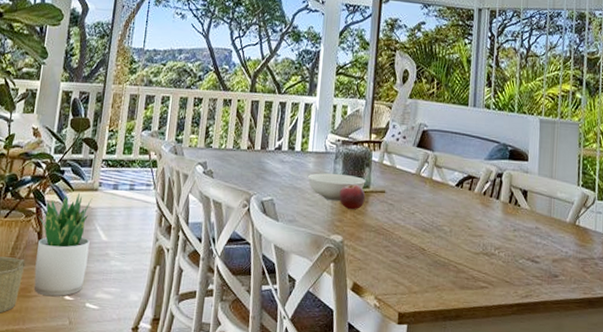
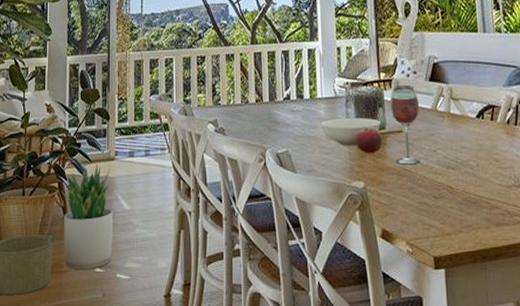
wineglass: none [376,148,405,224] -> present [390,85,421,165]

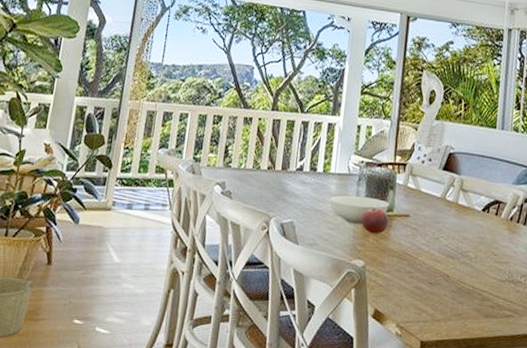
planter: present [61,163,113,270] -> none [41,211,106,320]
wineglass: present [390,85,421,165] -> none [399,170,430,250]

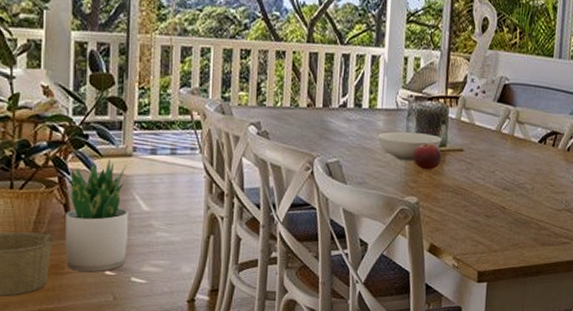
planter: none [41,211,106,320] -> present [62,158,128,273]

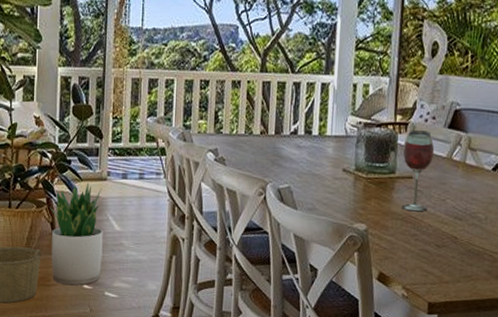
bowl: present [378,131,442,162] -> none [327,158,391,188]
fruit: present [413,143,442,169] -> none [362,170,391,196]
wineglass: none [453,104,485,184] -> present [402,130,435,212]

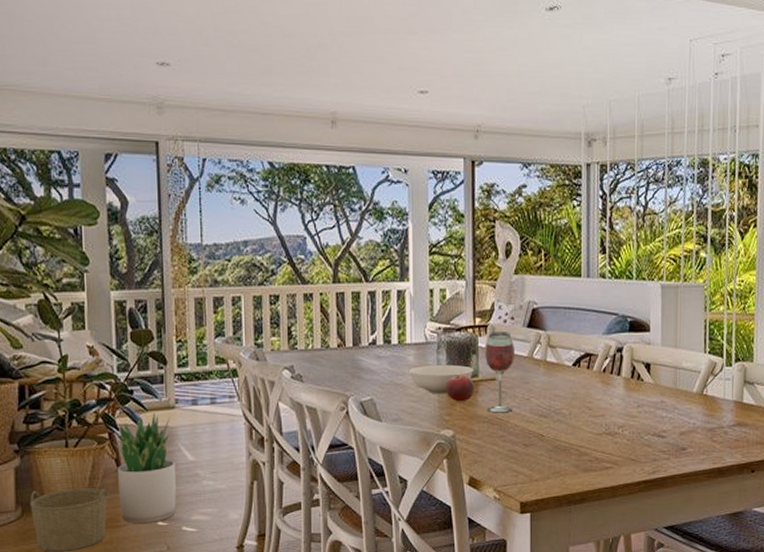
bowl: none [327,158,391,188] -> present [409,364,473,394]
fruit: none [362,170,391,196] -> present [446,374,475,401]

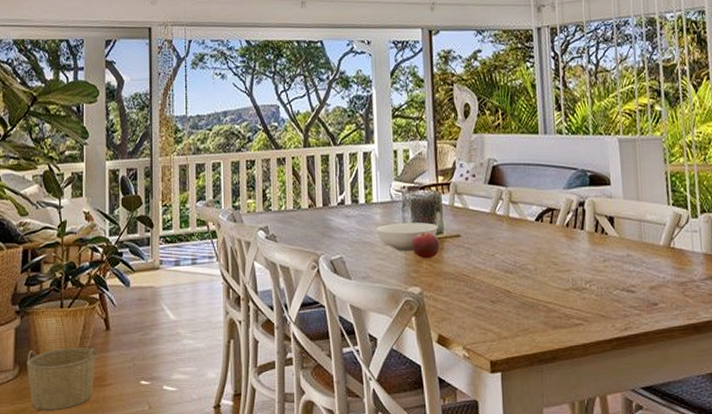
planter: present [112,412,177,524] -> none [102,273,159,383]
wineglass: present [484,332,515,413] -> none [447,189,478,270]

